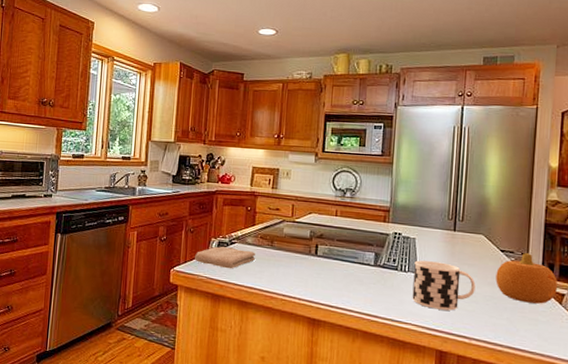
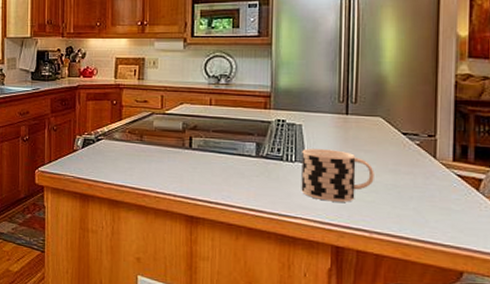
washcloth: present [194,246,255,269] -> none [59,144,124,167]
fruit: present [496,253,558,304] -> none [398,135,474,191]

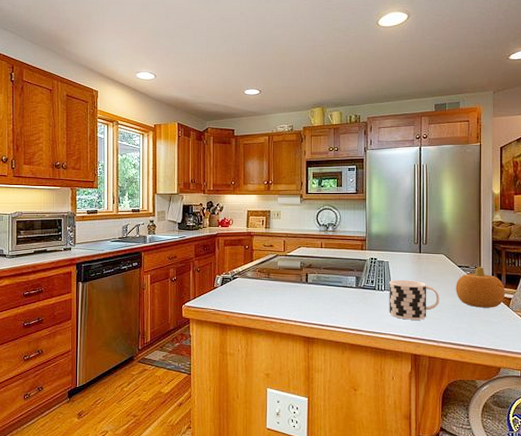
fruit: none [398,135,474,191] -> present [456,267,506,308]

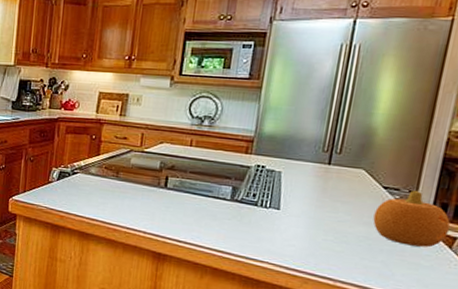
cup: present [389,280,440,320] -> none [271,196,348,251]

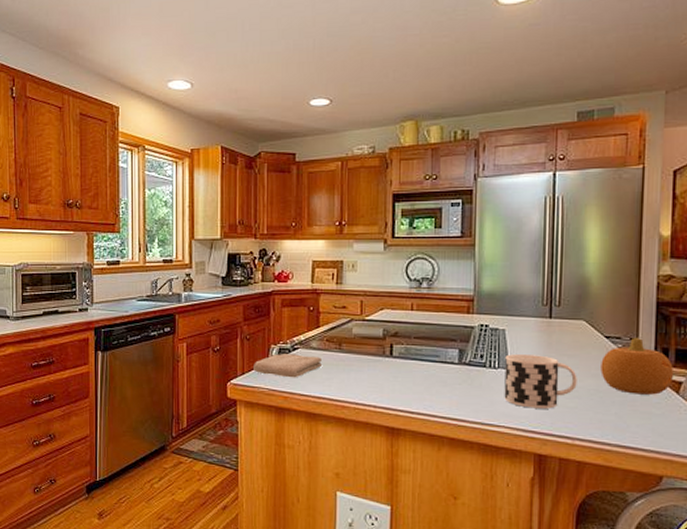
washcloth: none [33,176,99,200] -> present [252,354,322,378]
cup: none [271,196,348,251] -> present [504,354,577,409]

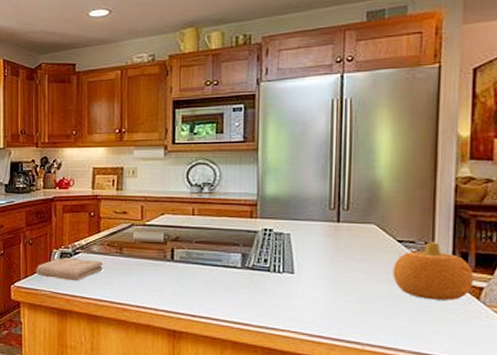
cup: present [504,354,577,409] -> none [289,259,367,314]

